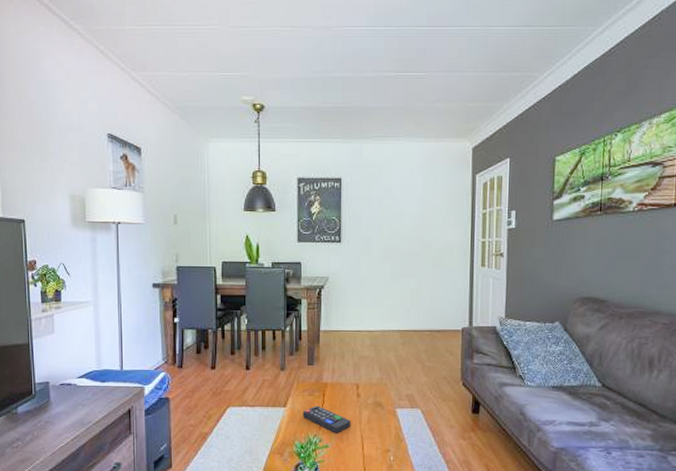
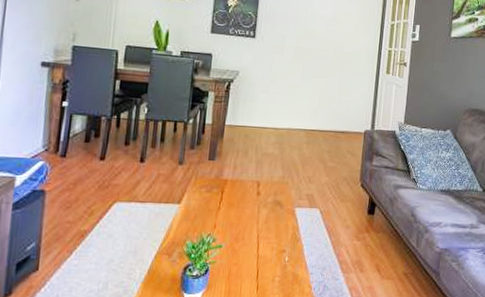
remote control: present [302,405,351,433] -> none [197,203,249,233]

